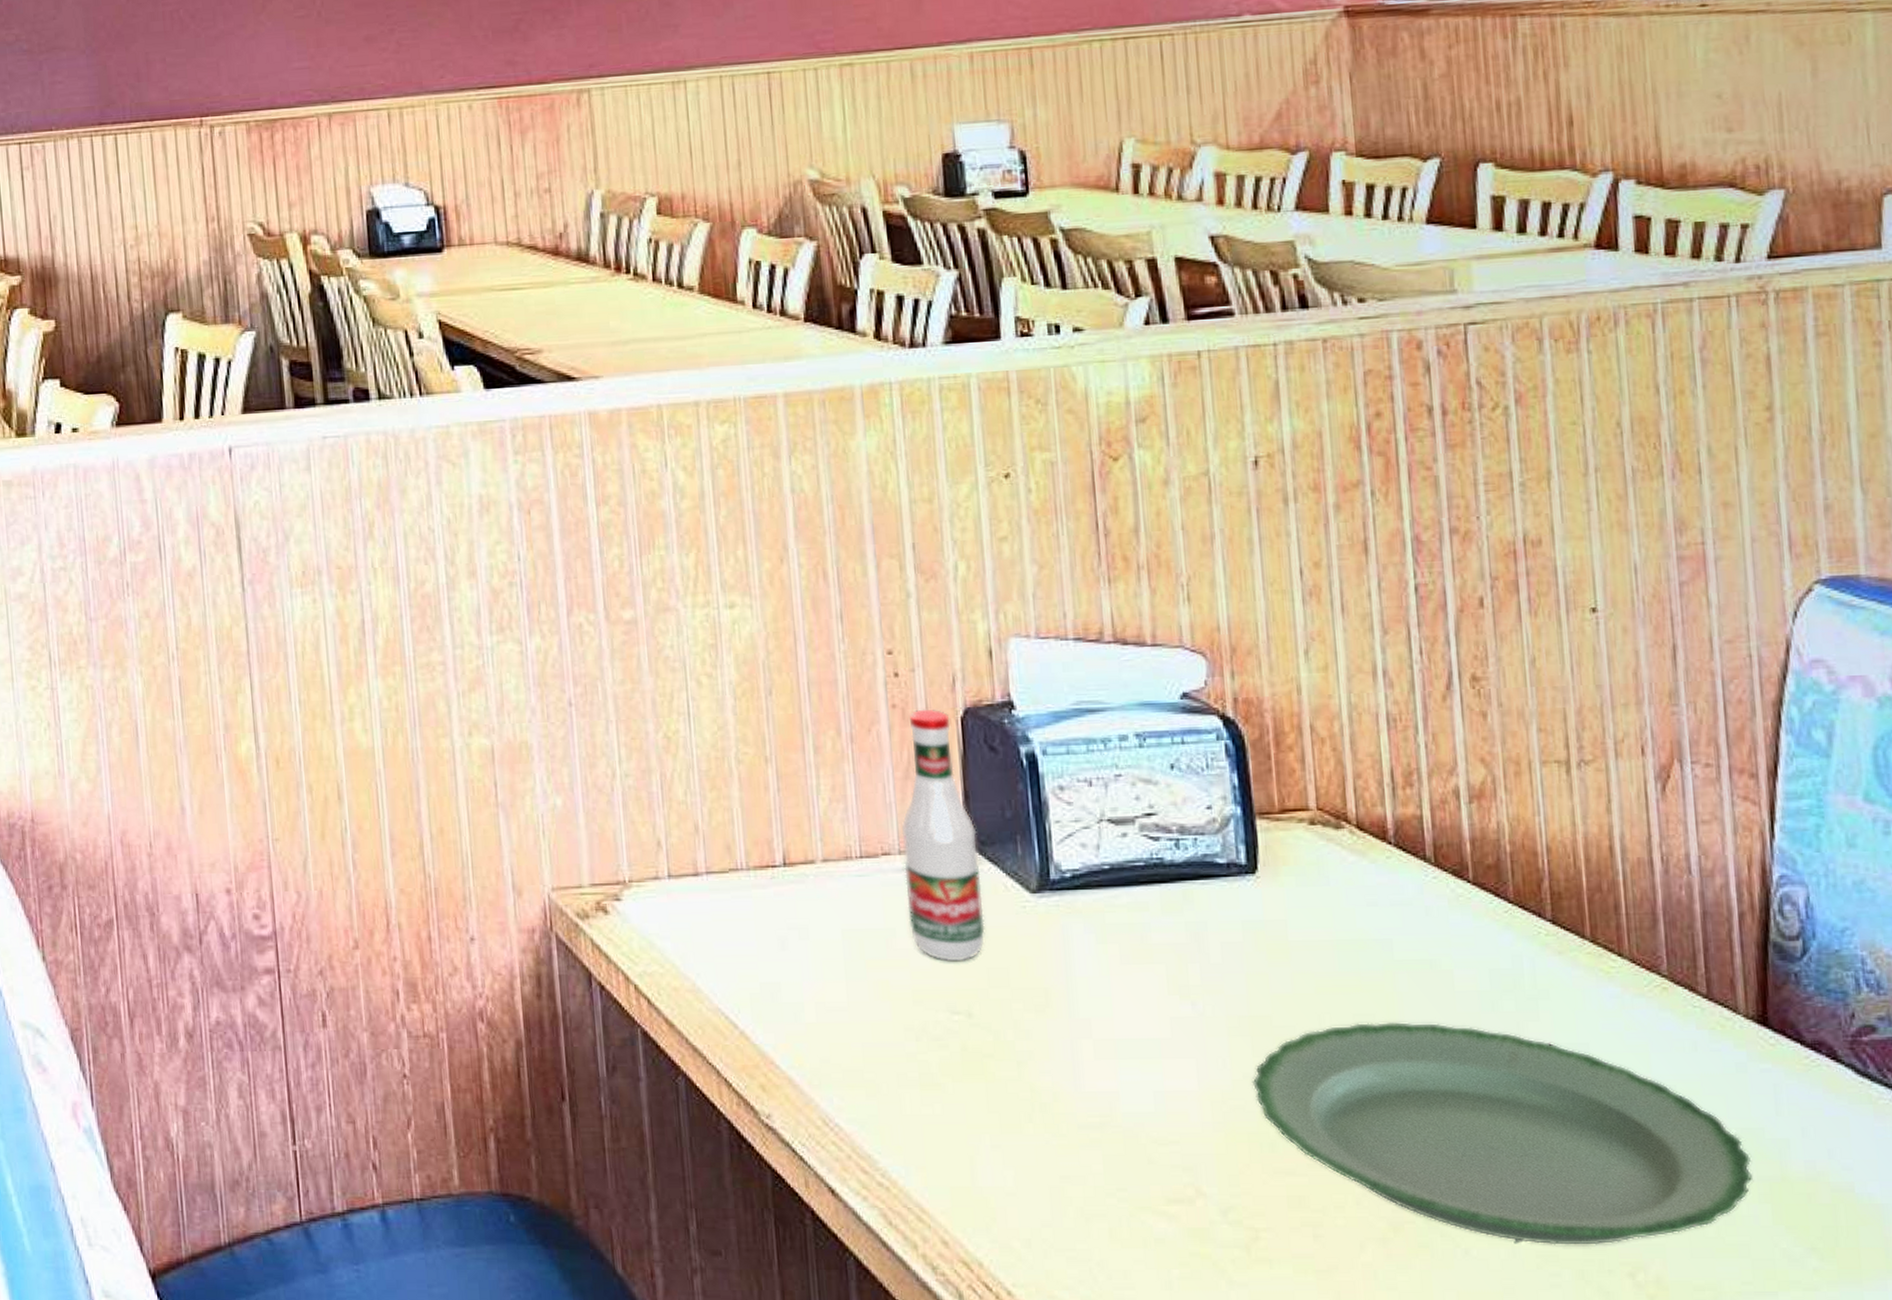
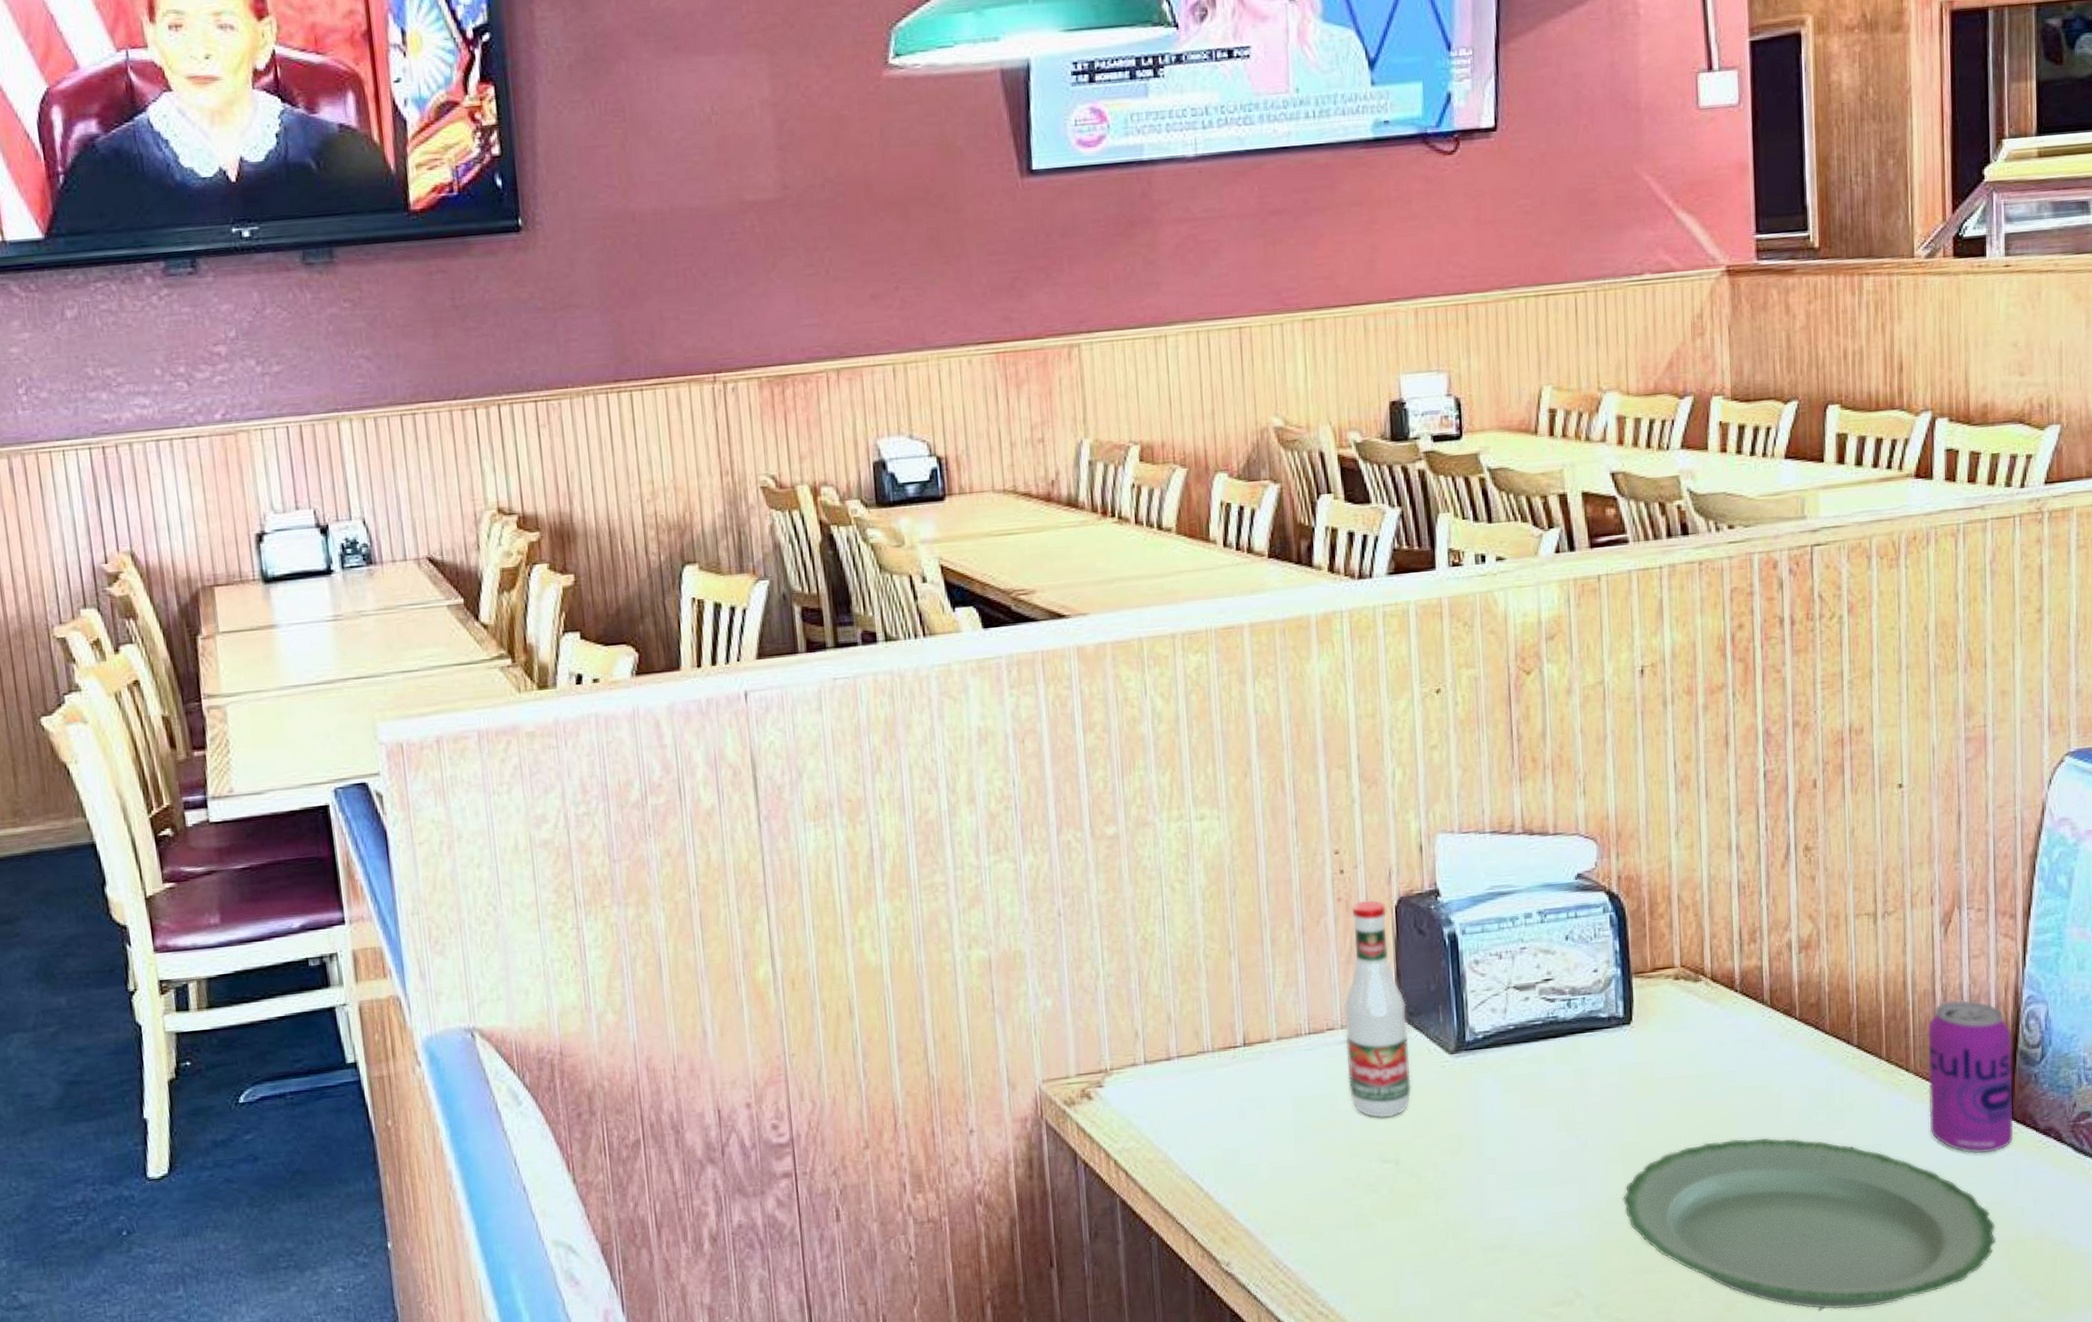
beverage can: none [1645,874,1770,1067] -> present [1928,1000,2014,1154]

